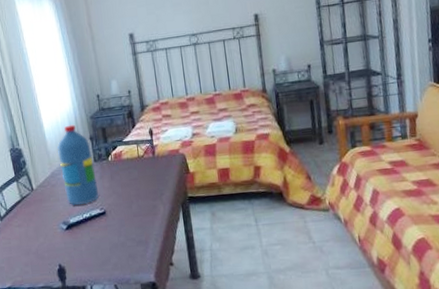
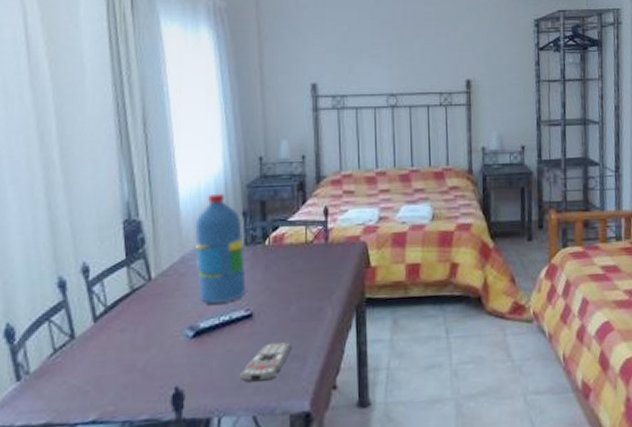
remote control: none [101,231,137,261] -> present [239,341,292,382]

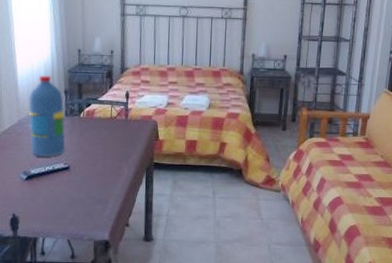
remote control: present [239,341,292,382] -> none [58,188,97,216]

